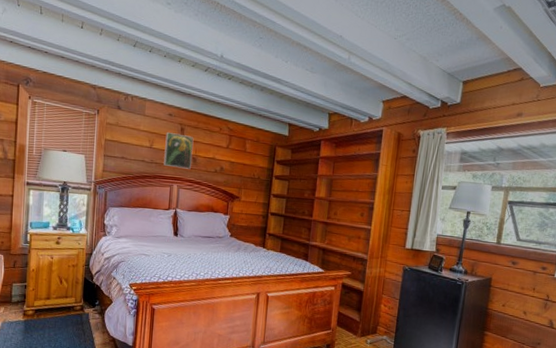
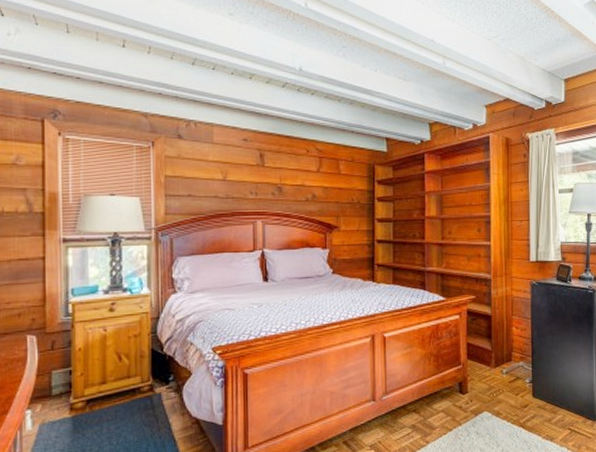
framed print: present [164,132,194,169] -> none [242,161,277,201]

